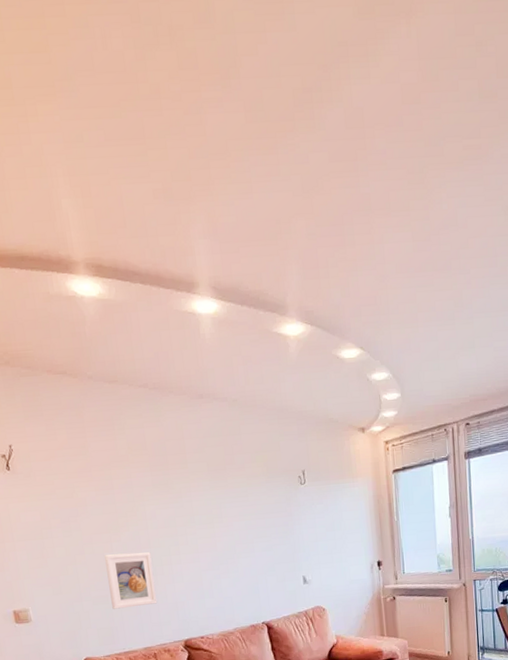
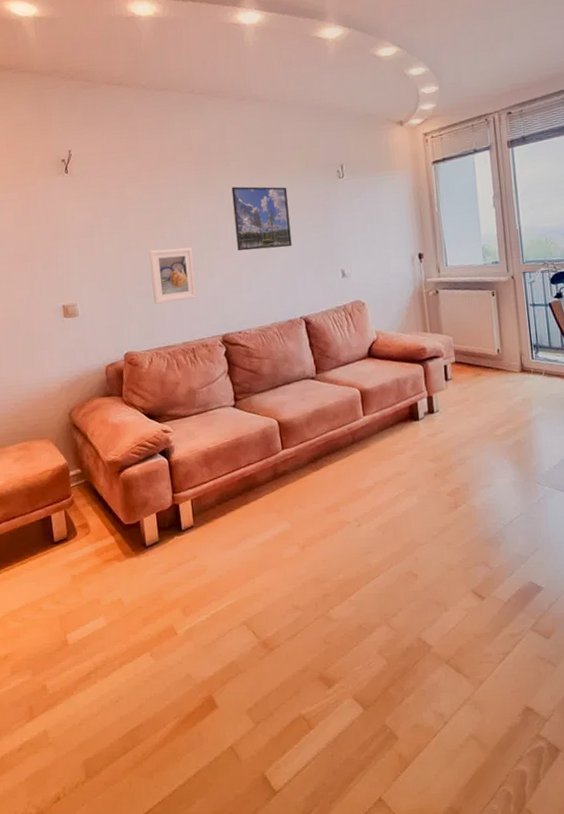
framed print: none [190,490,254,557] -> present [231,186,292,251]

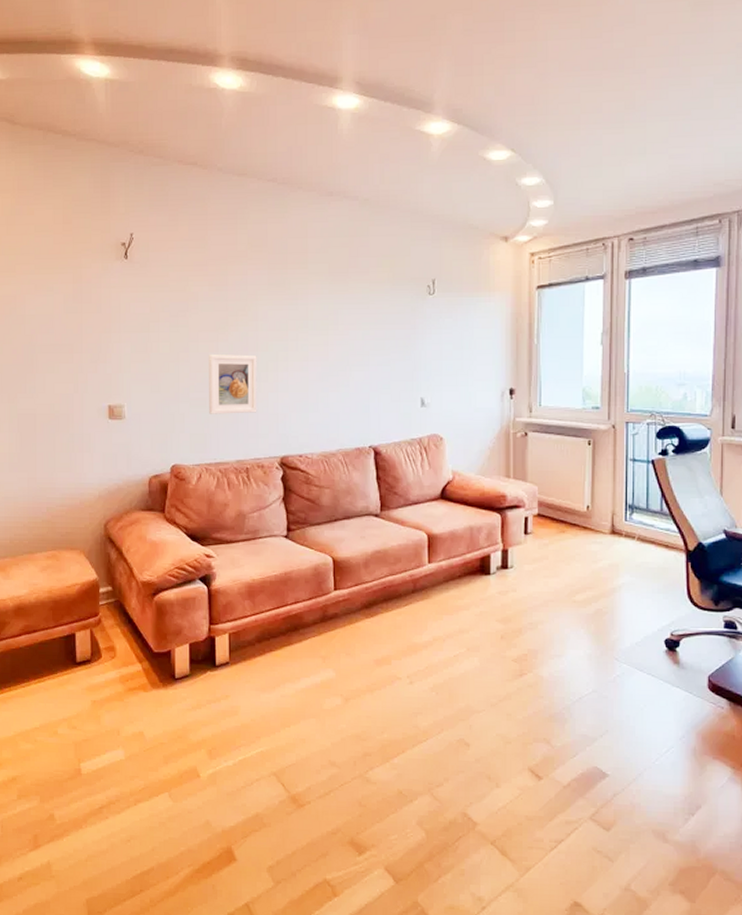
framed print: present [231,186,292,251] -> none [307,292,369,366]

